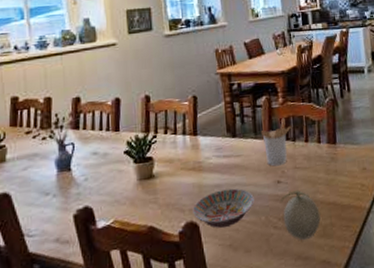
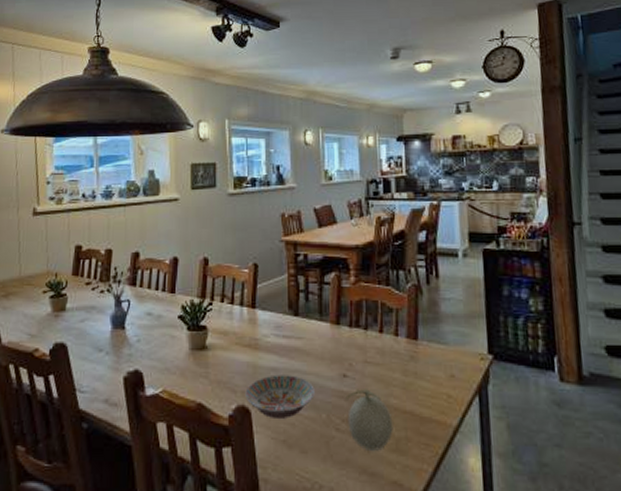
utensil holder: present [260,118,292,167] -> none [327,300,364,357]

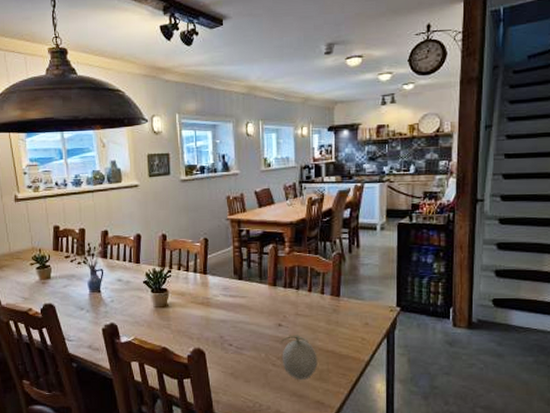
bowl: present [245,375,315,418] -> none [200,325,256,357]

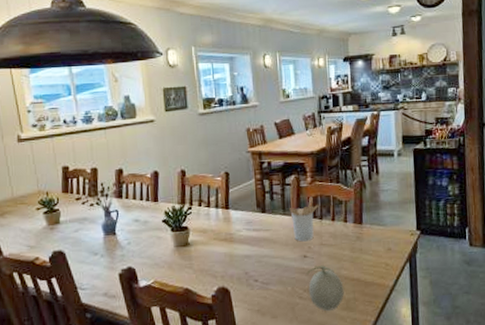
utensil holder: none [265,267,296,311] -> present [289,197,319,242]

